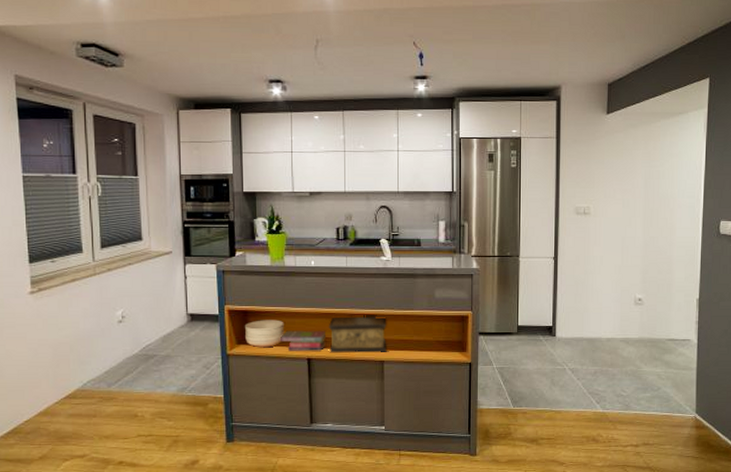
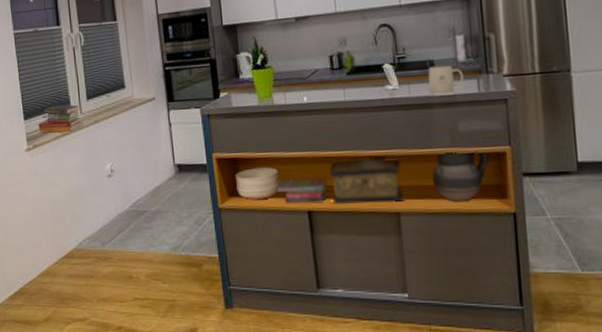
books: none [45,251,94,279] -> present [38,104,82,133]
ceramic jug: none [411,313,456,354] -> present [432,151,489,202]
mug: none [415,244,443,267] -> present [427,65,464,95]

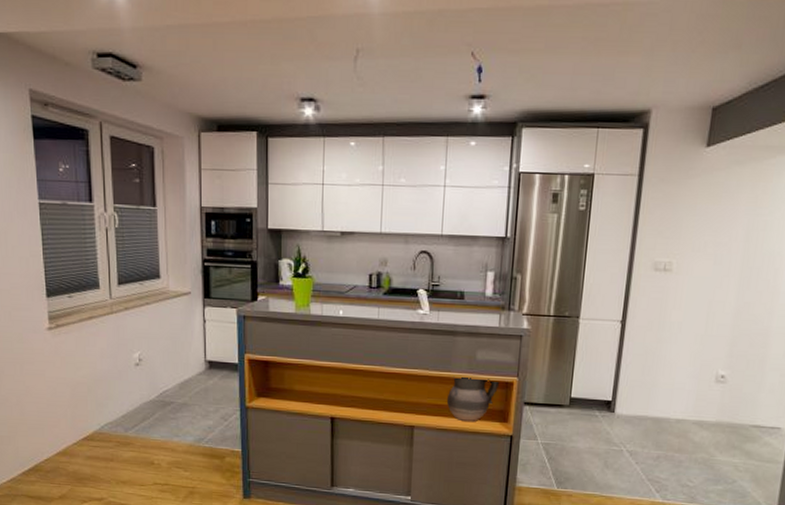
books: present [38,104,82,133] -> none [62,286,111,317]
bowl: present [234,167,280,201] -> none [264,372,307,403]
books: present [275,177,328,205] -> none [303,385,352,411]
decorative box: present [330,159,403,205] -> none [355,375,420,417]
mug: present [427,65,464,95] -> none [456,297,489,324]

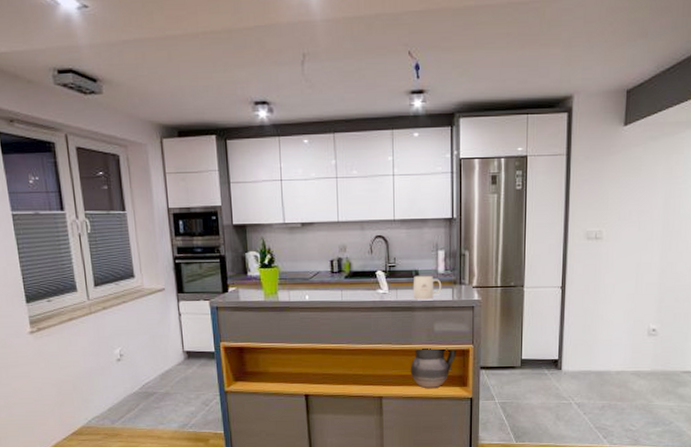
mug: none [456,297,489,324] -> present [413,275,442,300]

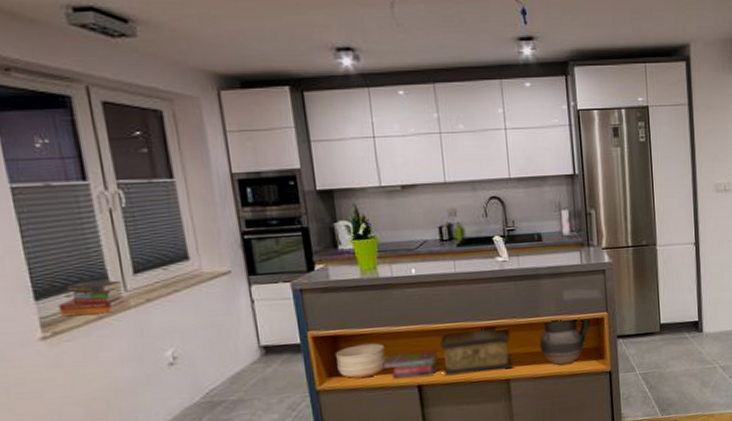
books: none [42,290,90,318] -> present [58,280,128,317]
bowl: none [240,356,281,385] -> present [334,343,386,379]
books: none [277,366,323,389] -> present [382,350,438,380]
decorative box: none [326,352,385,390] -> present [440,328,512,376]
mug: present [413,275,442,300] -> none [535,238,569,266]

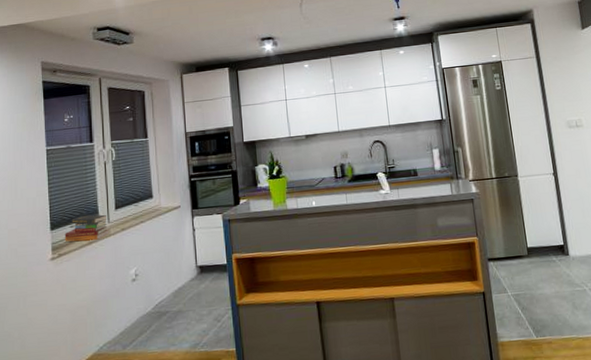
bowl: present [334,343,386,379] -> none [252,264,292,295]
books: present [382,350,438,380] -> none [288,270,334,297]
decorative box: present [440,328,512,376] -> none [335,251,396,294]
ceramic jug: present [539,318,590,366] -> none [418,242,462,286]

